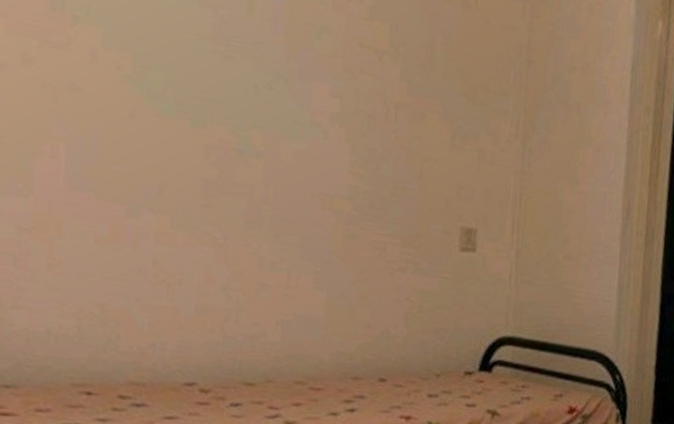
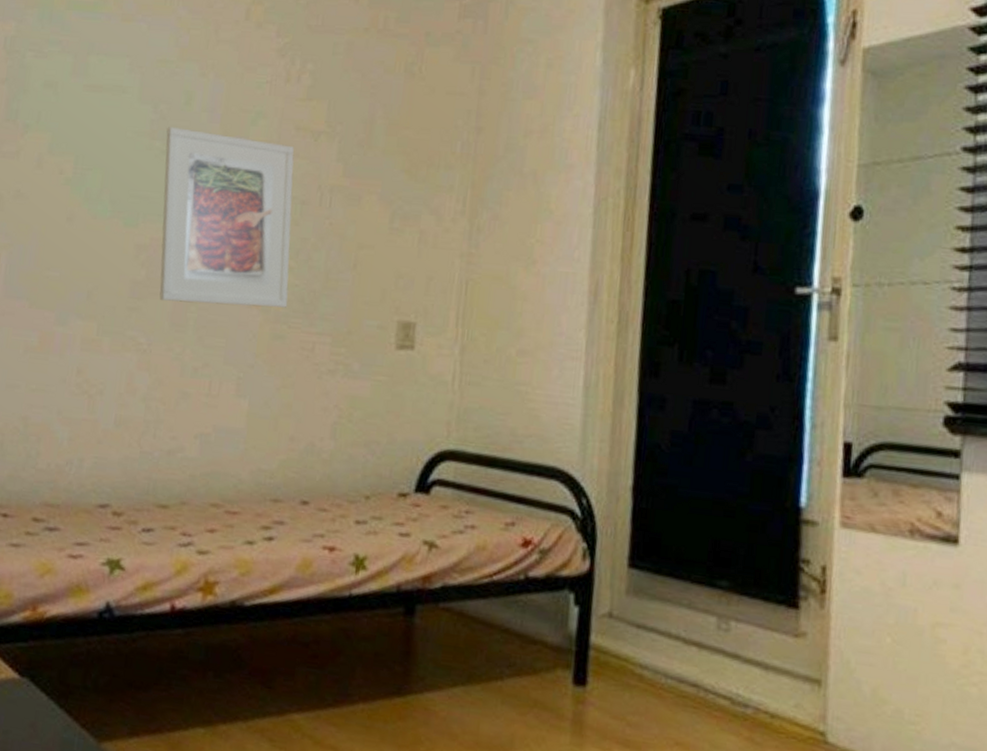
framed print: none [229,33,360,211] -> present [159,127,295,308]

